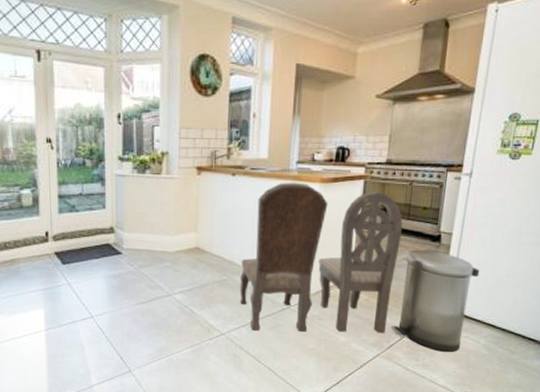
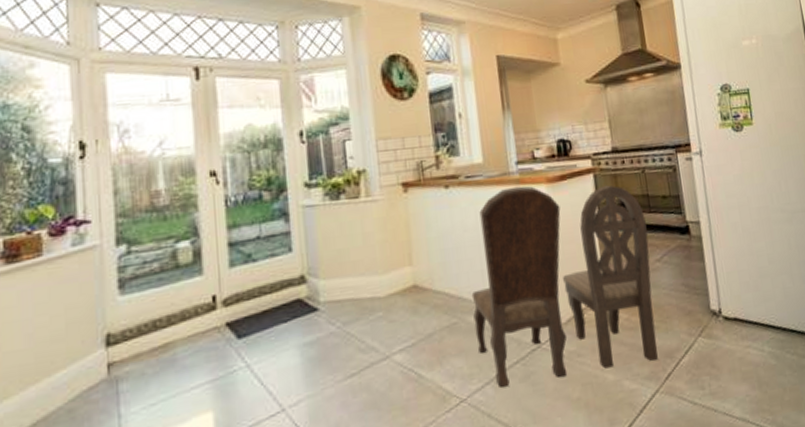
pedal bin: present [390,249,480,353] -> none [658,245,745,372]

